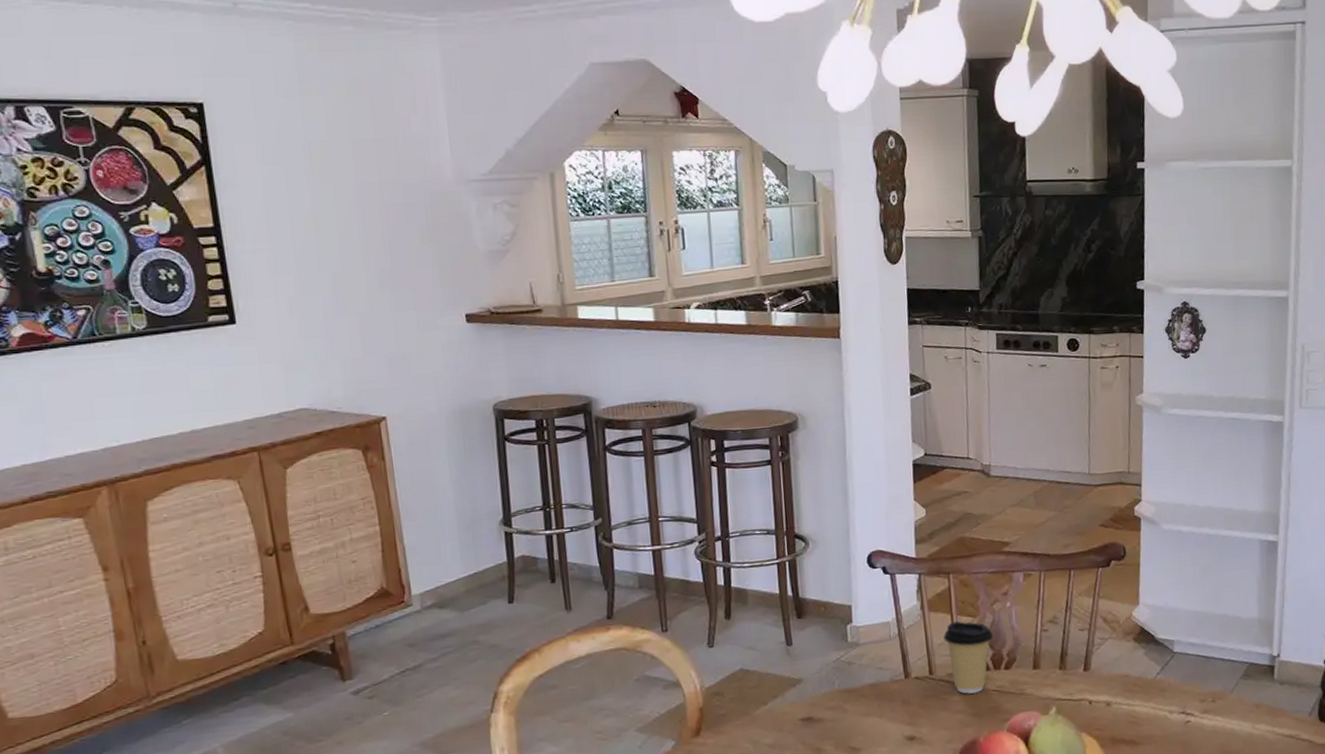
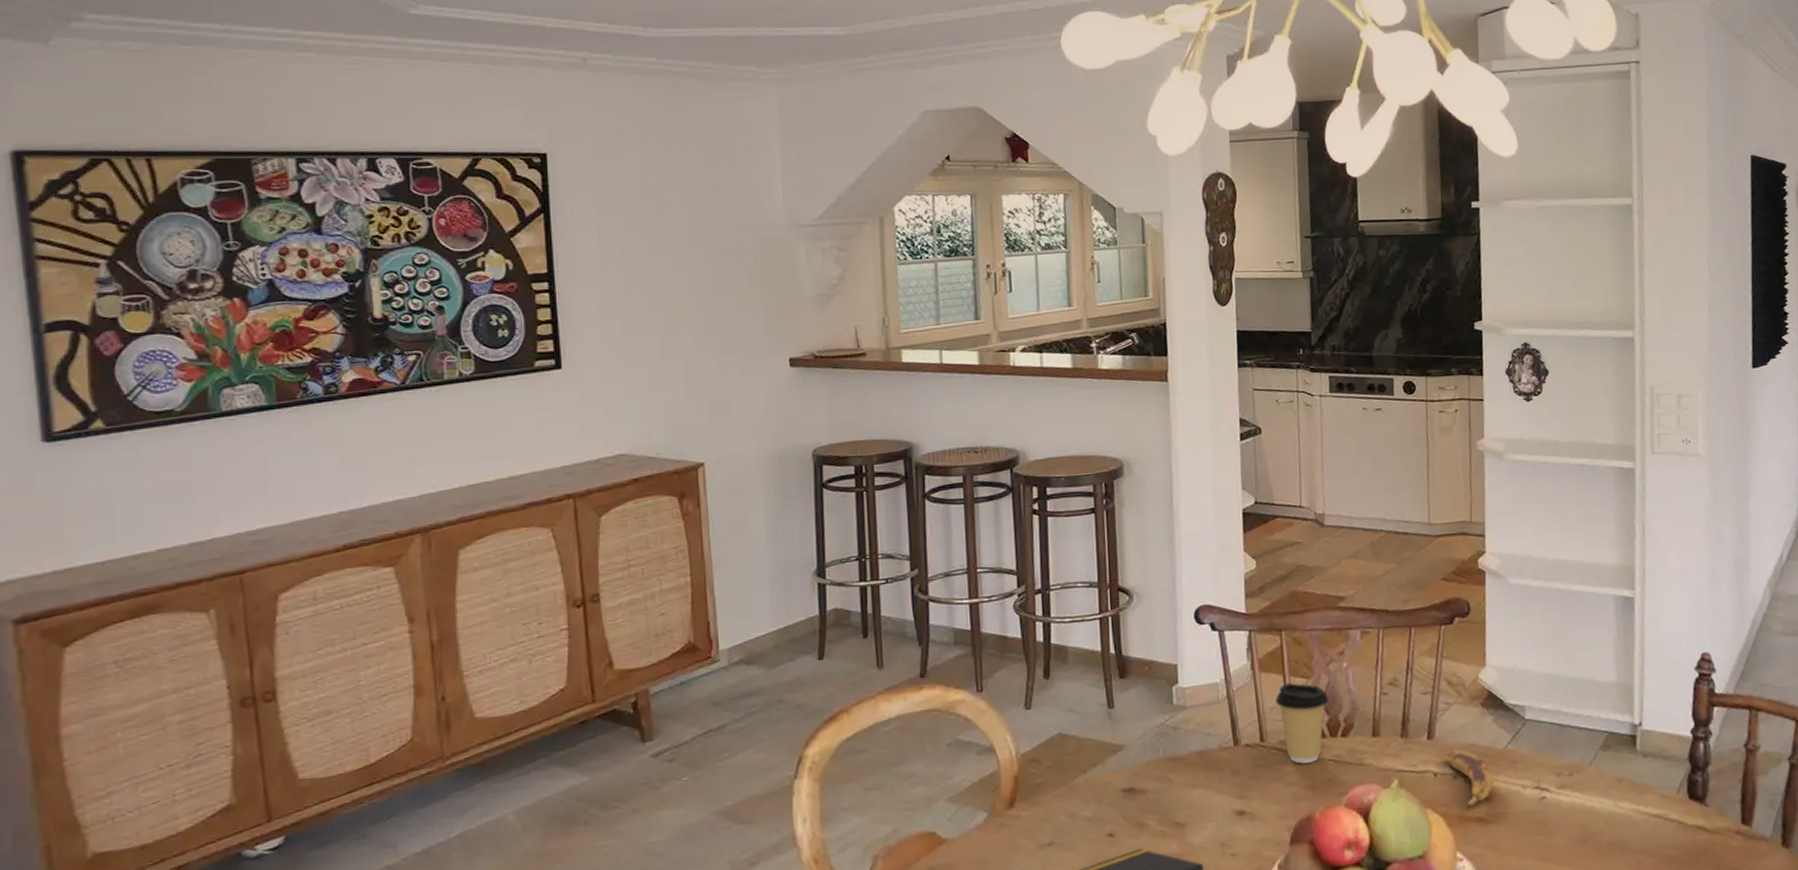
banana: none [1100,679,1143,731] -> present [1445,749,1494,808]

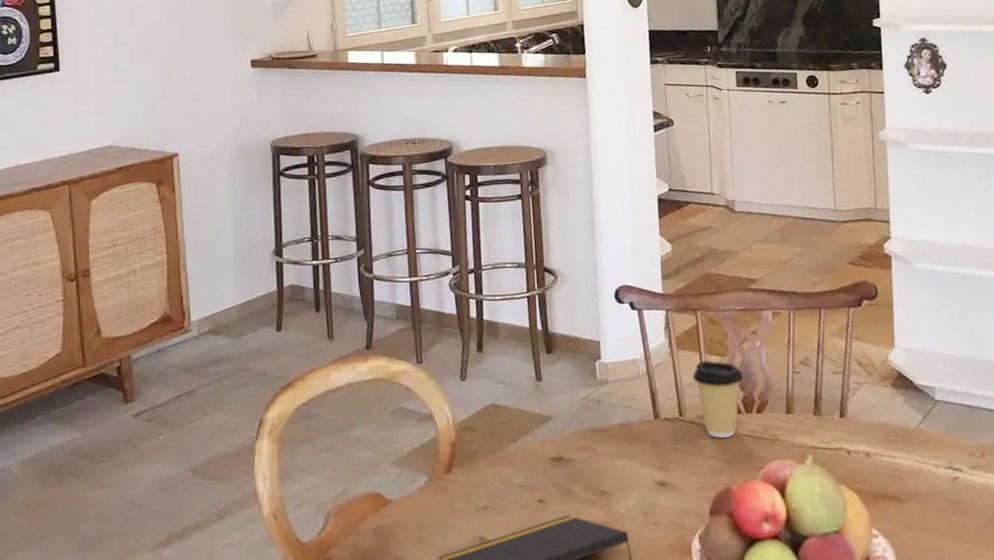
banana: present [1445,749,1494,808] -> none [858,428,907,485]

